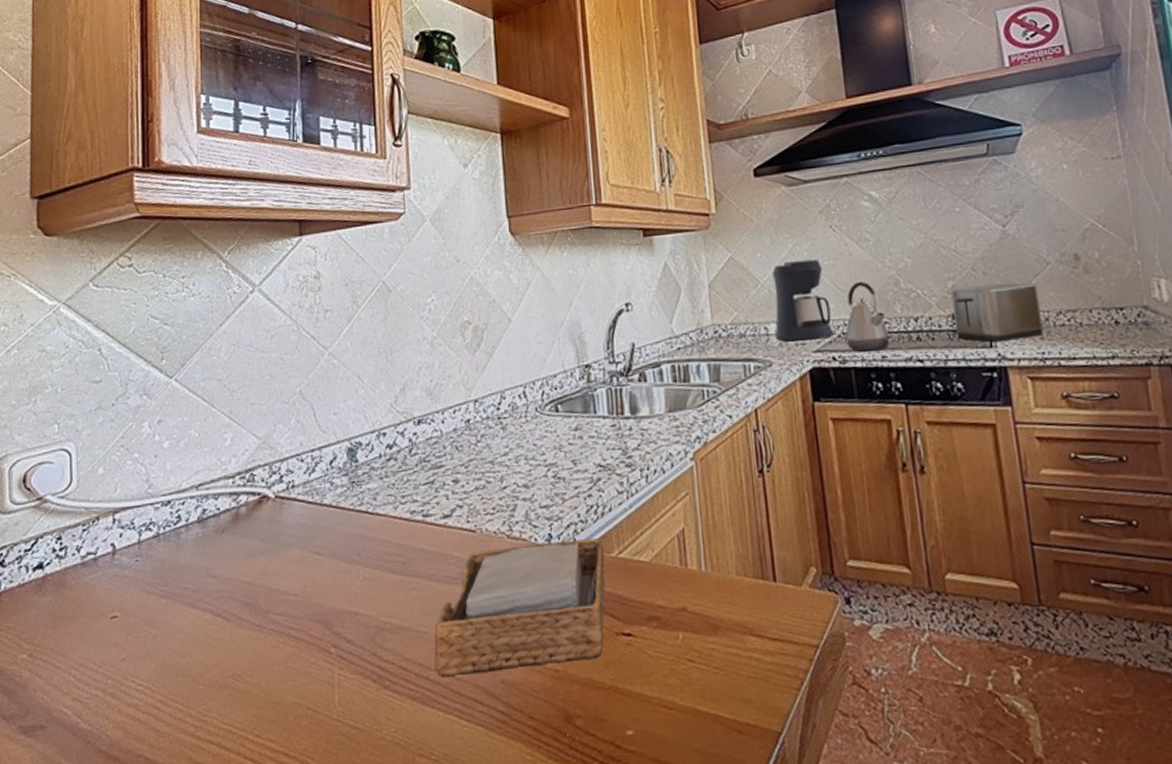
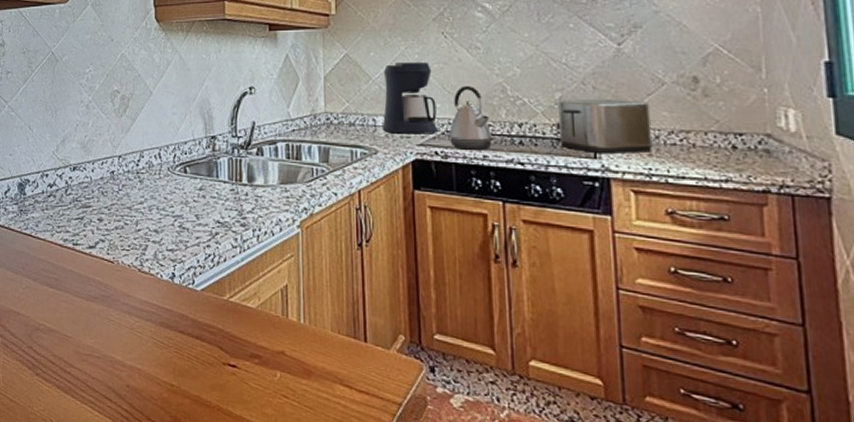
napkin holder: present [434,538,606,676] -> none [76,278,218,381]

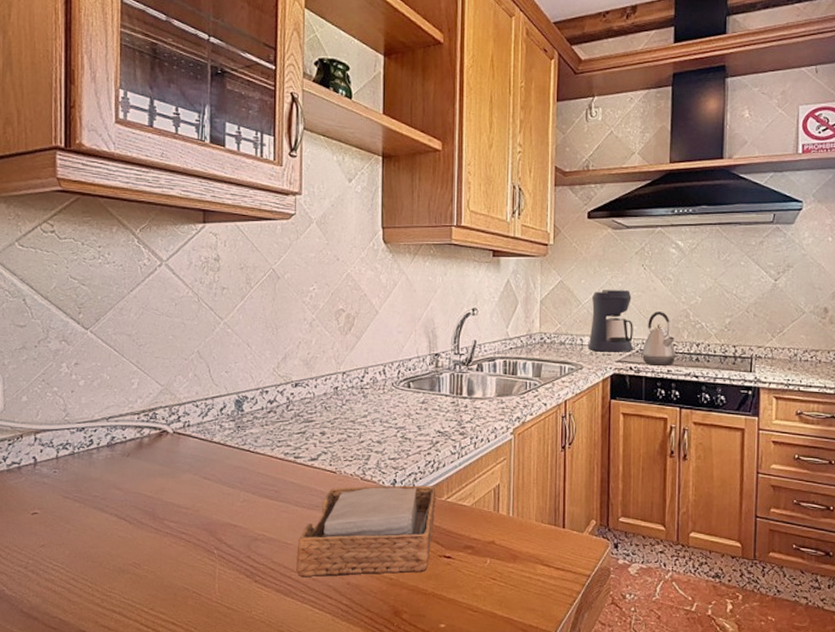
napkin holder: none [76,278,218,381] -> present [296,485,436,577]
toaster: present [556,98,653,155] -> none [724,323,793,369]

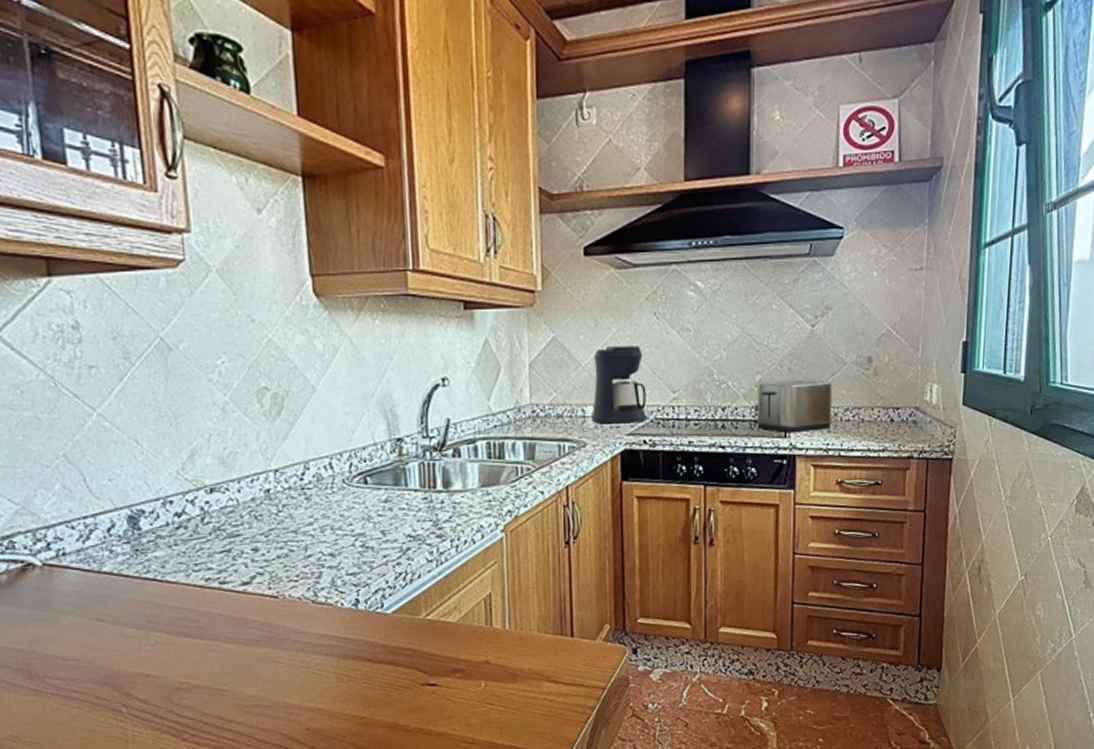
napkin holder: present [296,485,436,577] -> none [235,602,413,727]
kettle: present [641,311,676,366] -> none [657,369,699,437]
toaster: none [724,323,793,369] -> present [754,379,833,433]

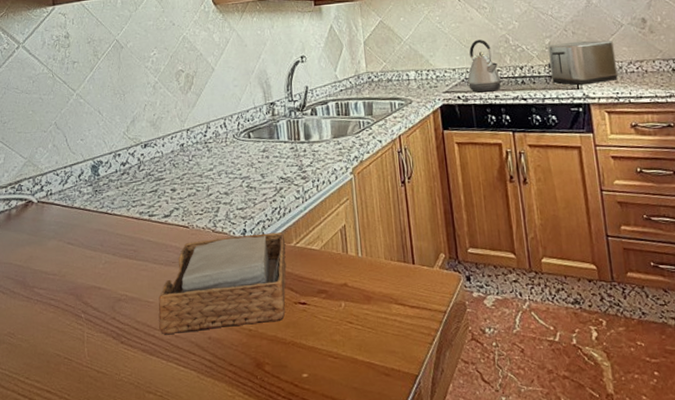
napkin holder: none [235,602,413,727] -> present [158,232,286,334]
coffee maker: present [591,346,648,424] -> none [412,23,460,85]
kettle: none [657,369,699,437] -> present [467,39,502,93]

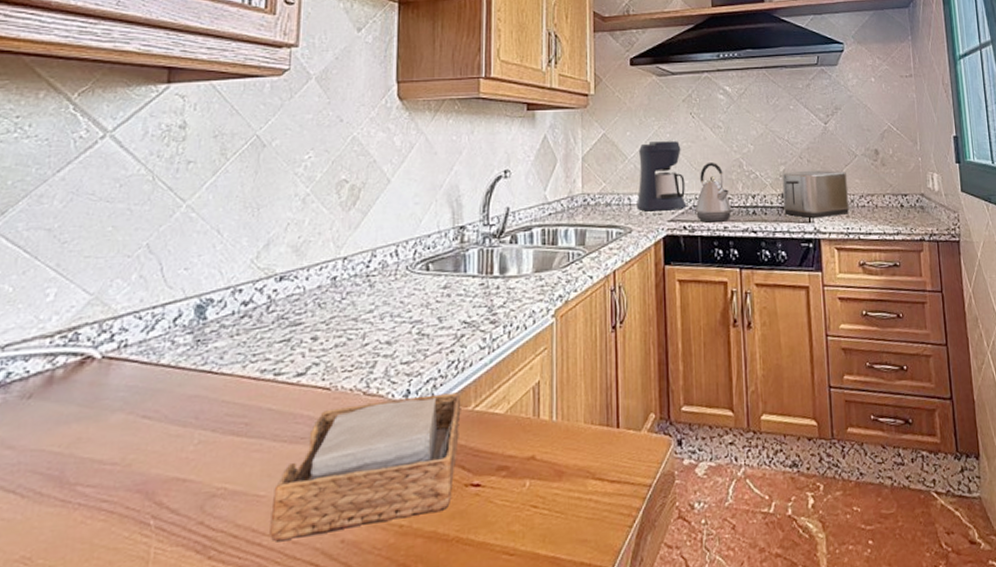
coffee maker: none [412,23,460,85] -> present [636,141,687,212]

